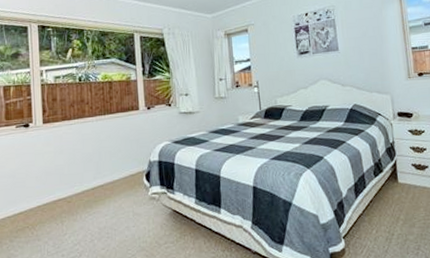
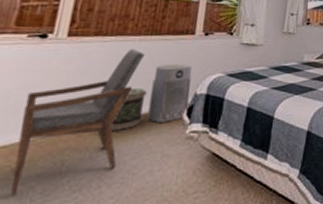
armchair: none [27,128,103,248] -> present [10,49,145,195]
basket: none [89,160,112,196] -> present [110,89,148,130]
air purifier: none [114,136,147,188] -> present [148,64,193,122]

